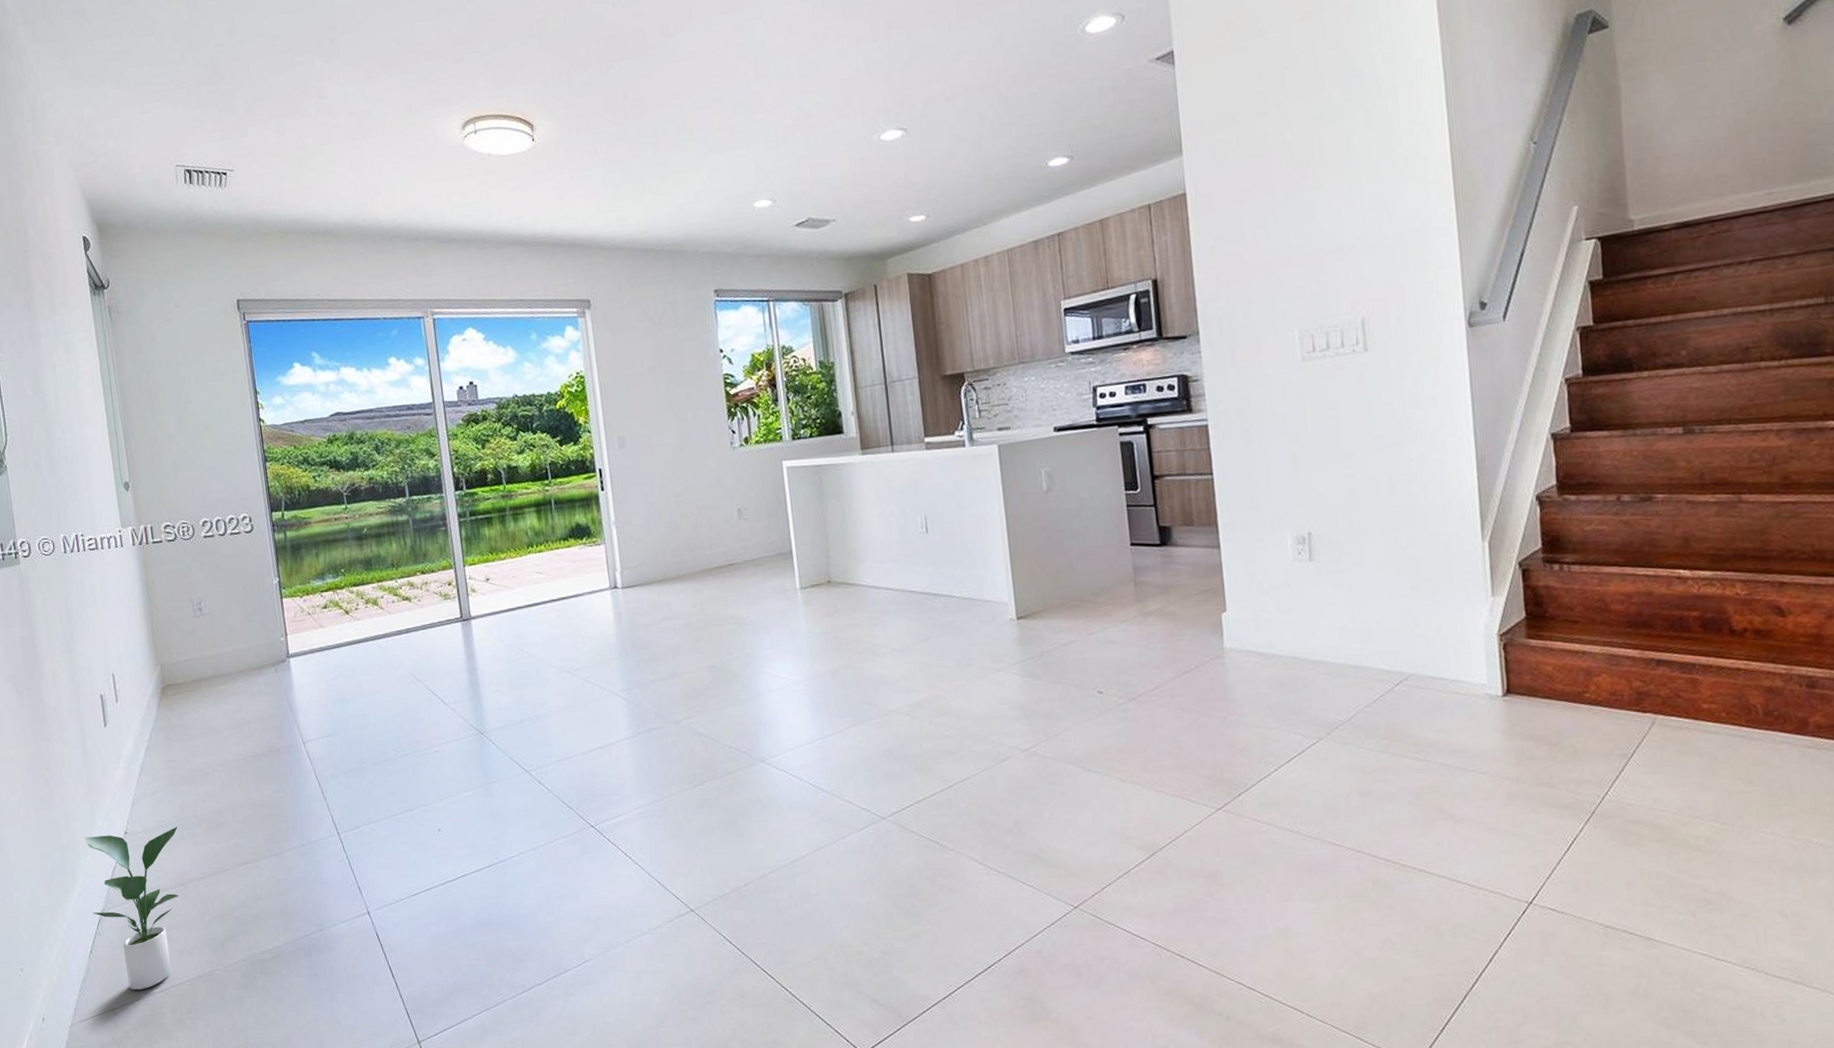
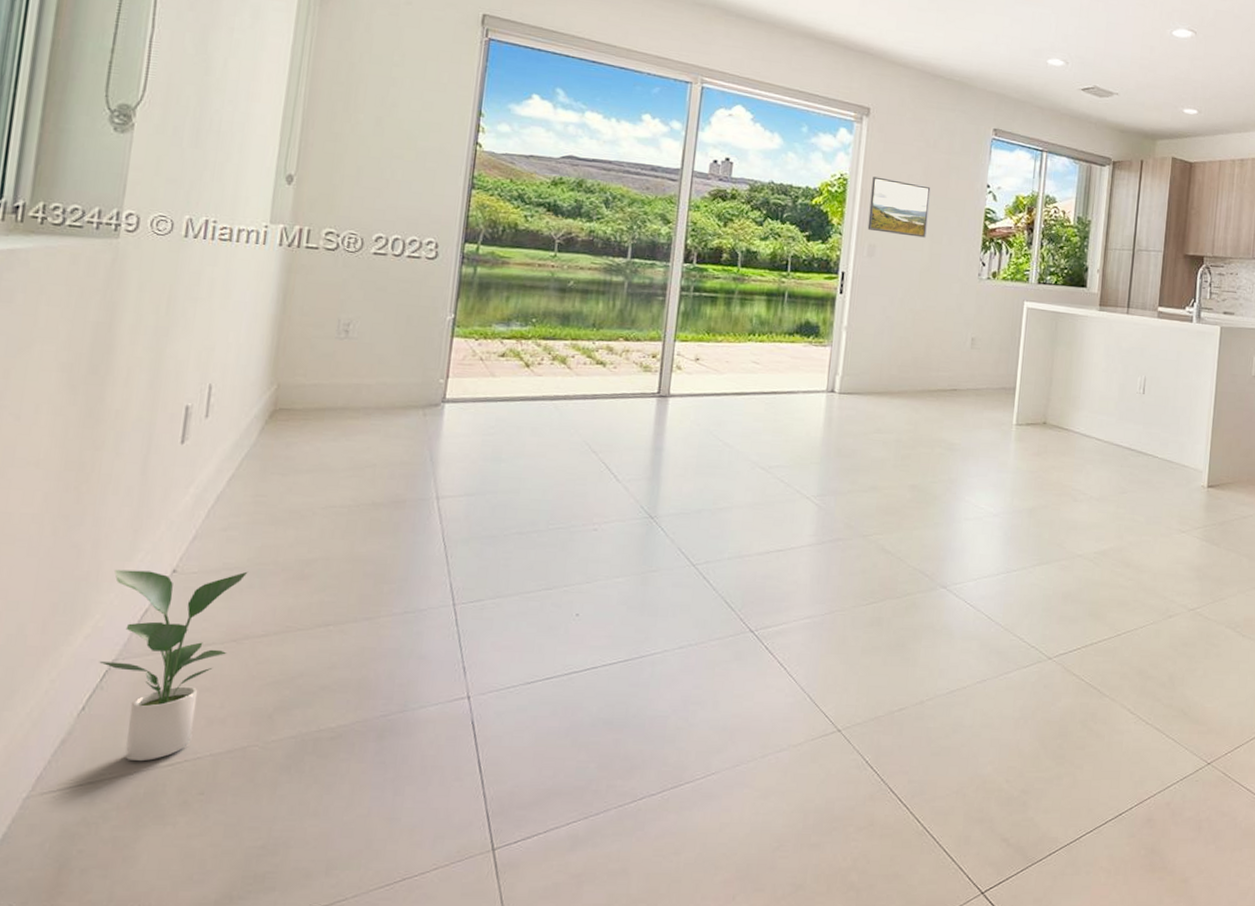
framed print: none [607,365,671,422] -> present [867,176,931,238]

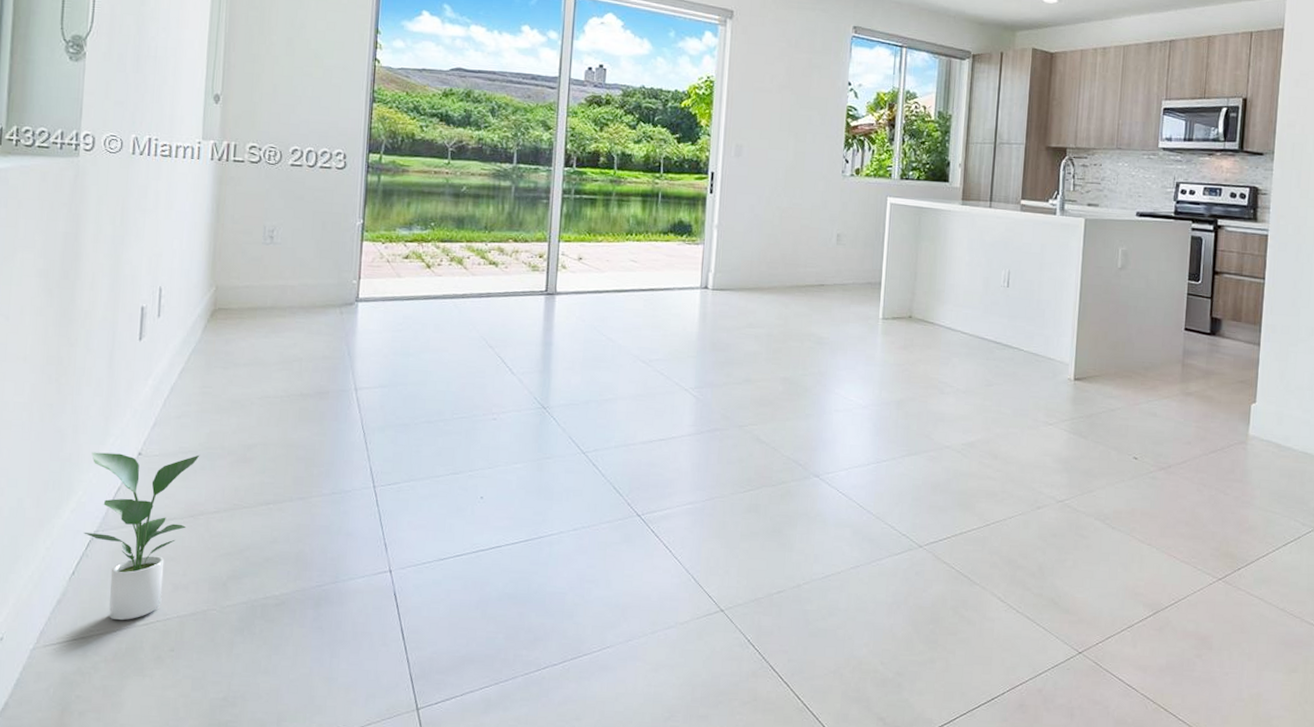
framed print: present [867,176,931,238] -> none [734,78,794,137]

